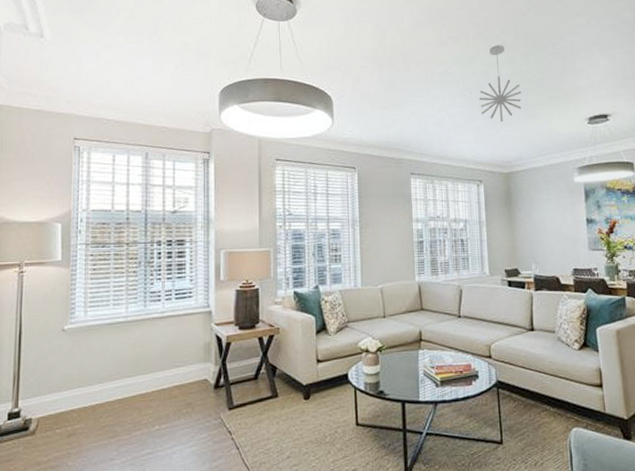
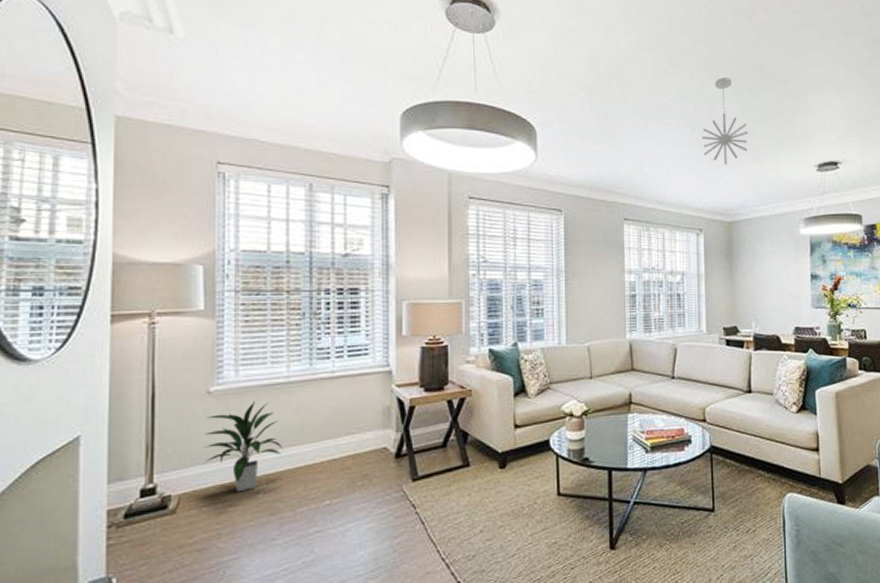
indoor plant: none [59,338,121,417] -> present [204,401,283,492]

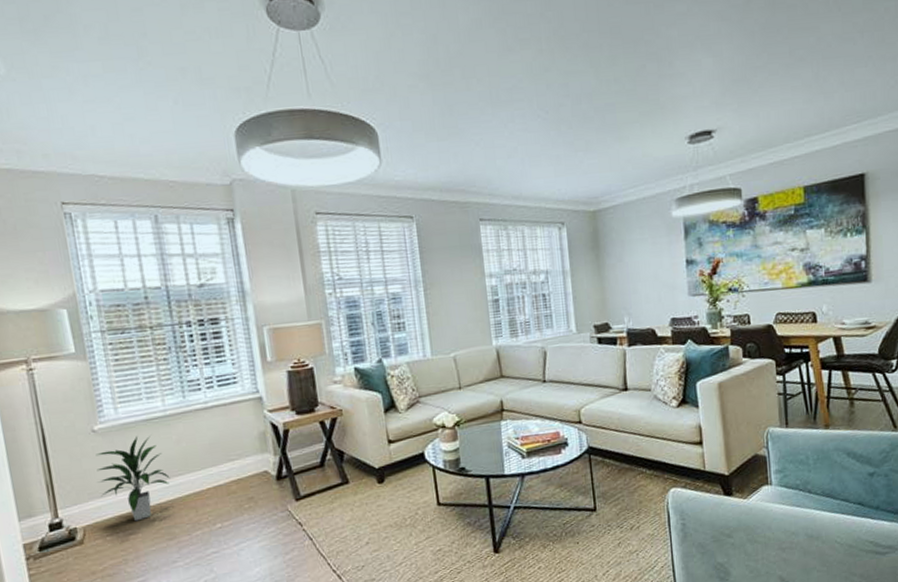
pendant light: present [702,77,749,166] -> none [557,47,609,149]

